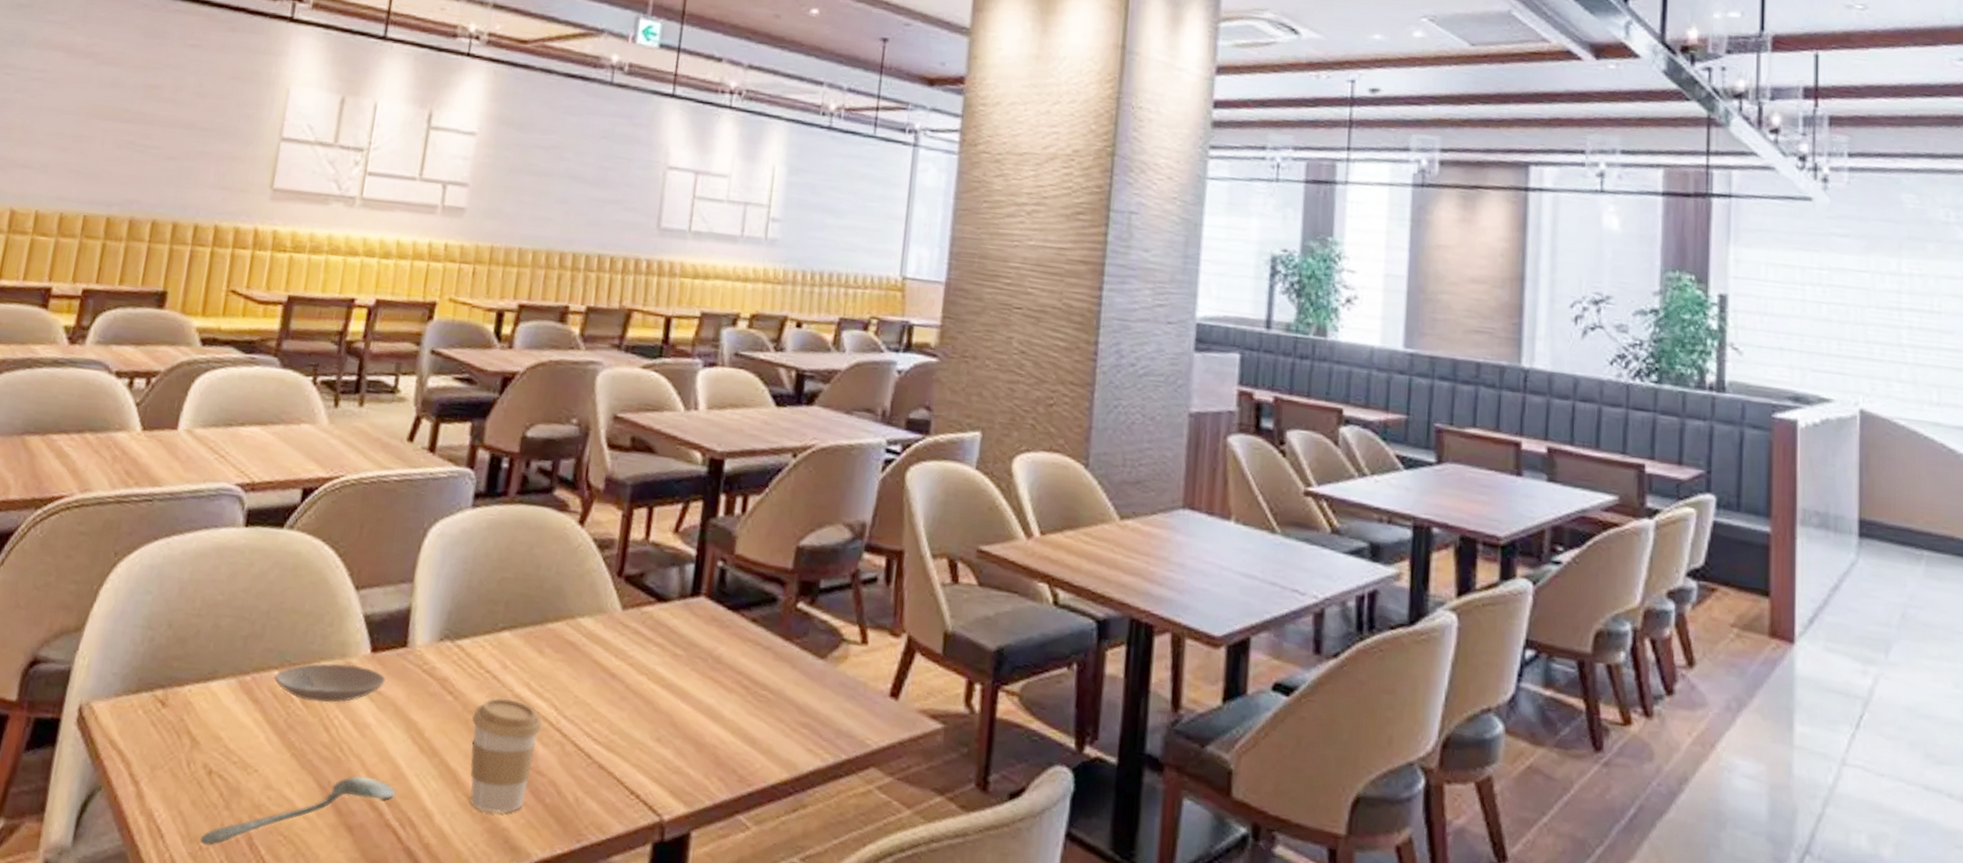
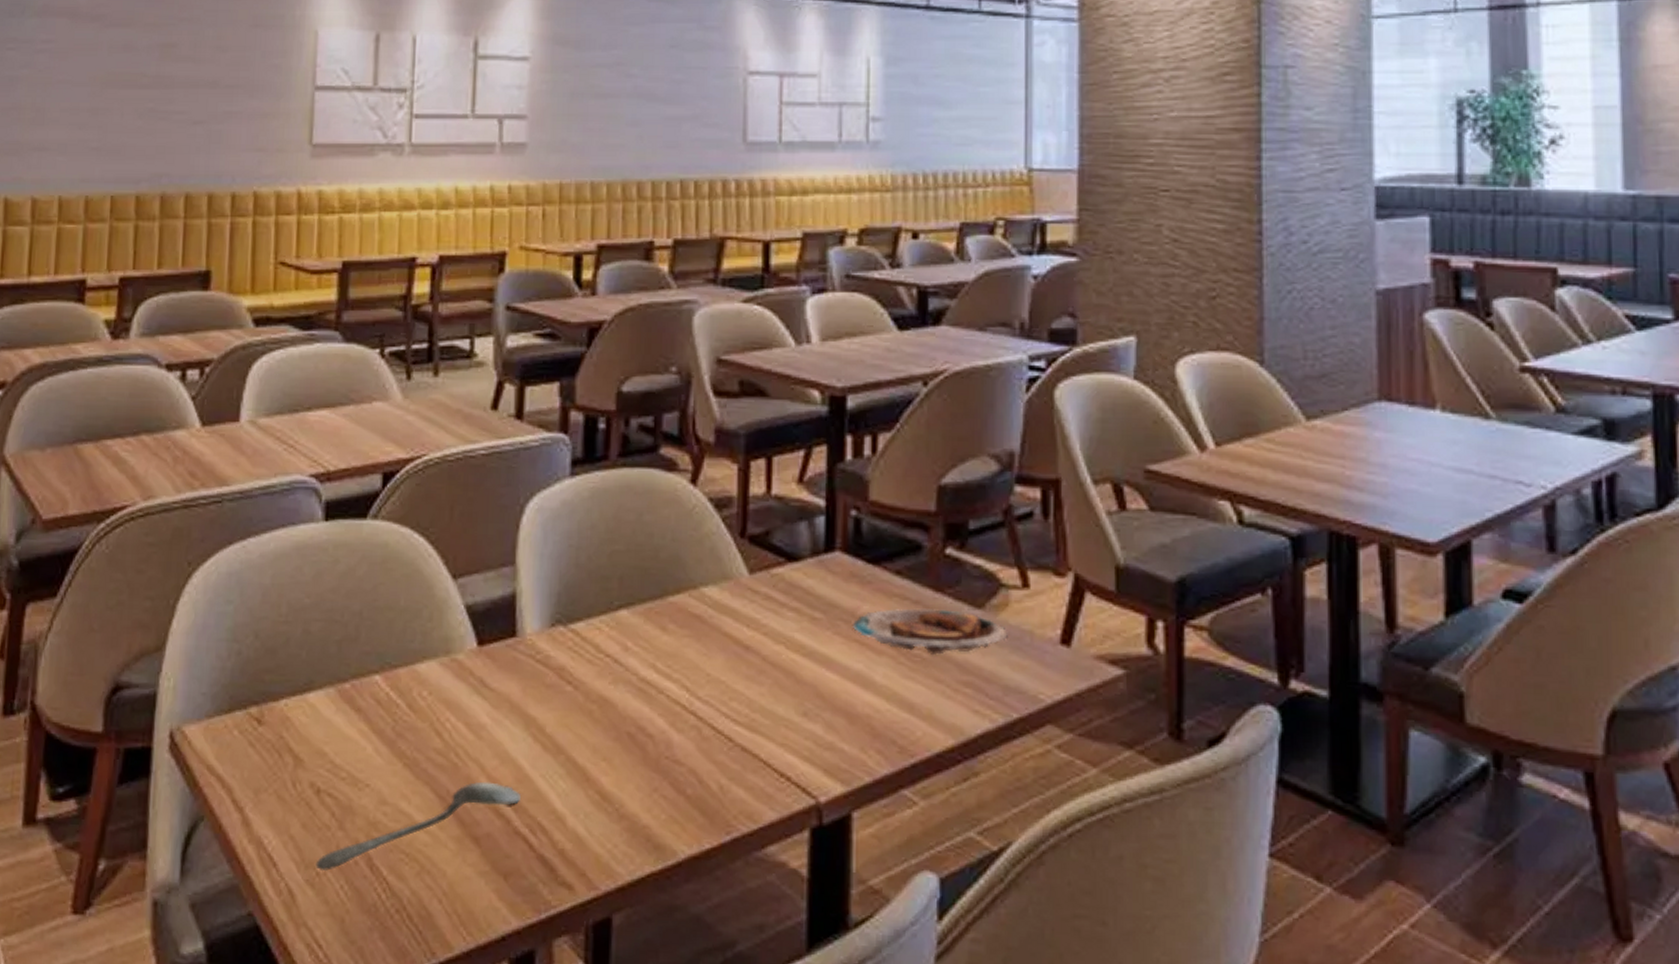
plate: present [274,663,385,703] -> none [376,661,496,705]
coffee cup: present [470,697,542,814] -> none [596,683,674,810]
plate: none [708,652,845,698] -> present [852,607,1008,656]

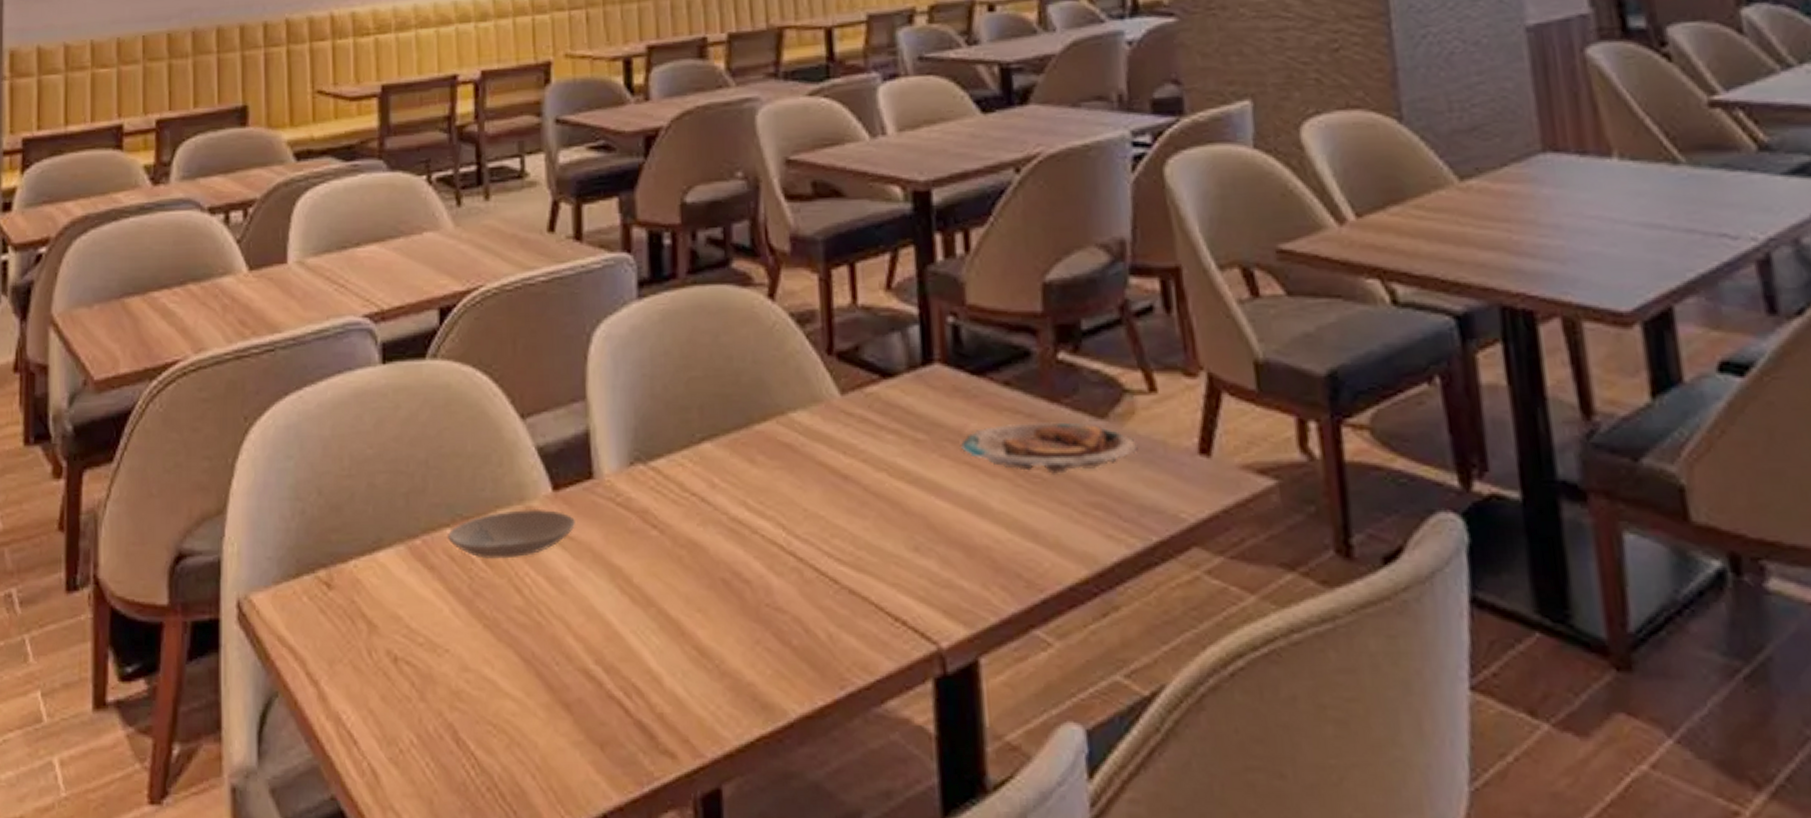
spoon: present [315,781,521,872] -> none [398,641,612,748]
plate: none [376,661,496,705] -> present [448,508,575,559]

